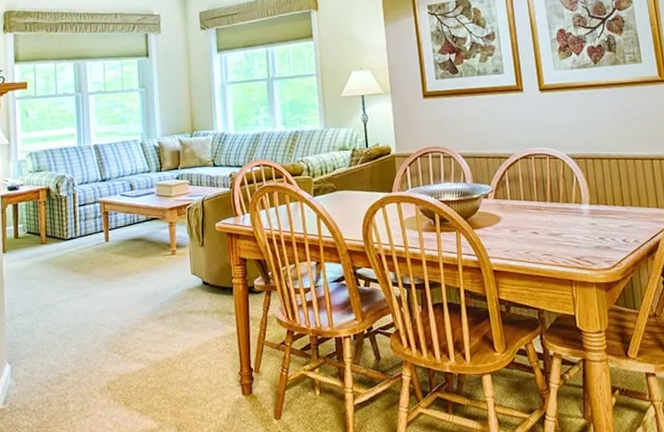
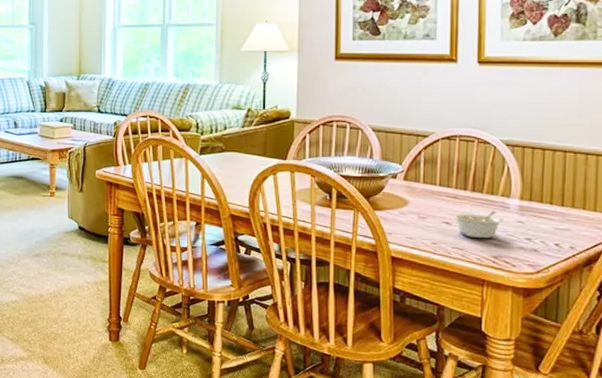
legume: none [539,217,579,243] -> present [453,210,503,238]

